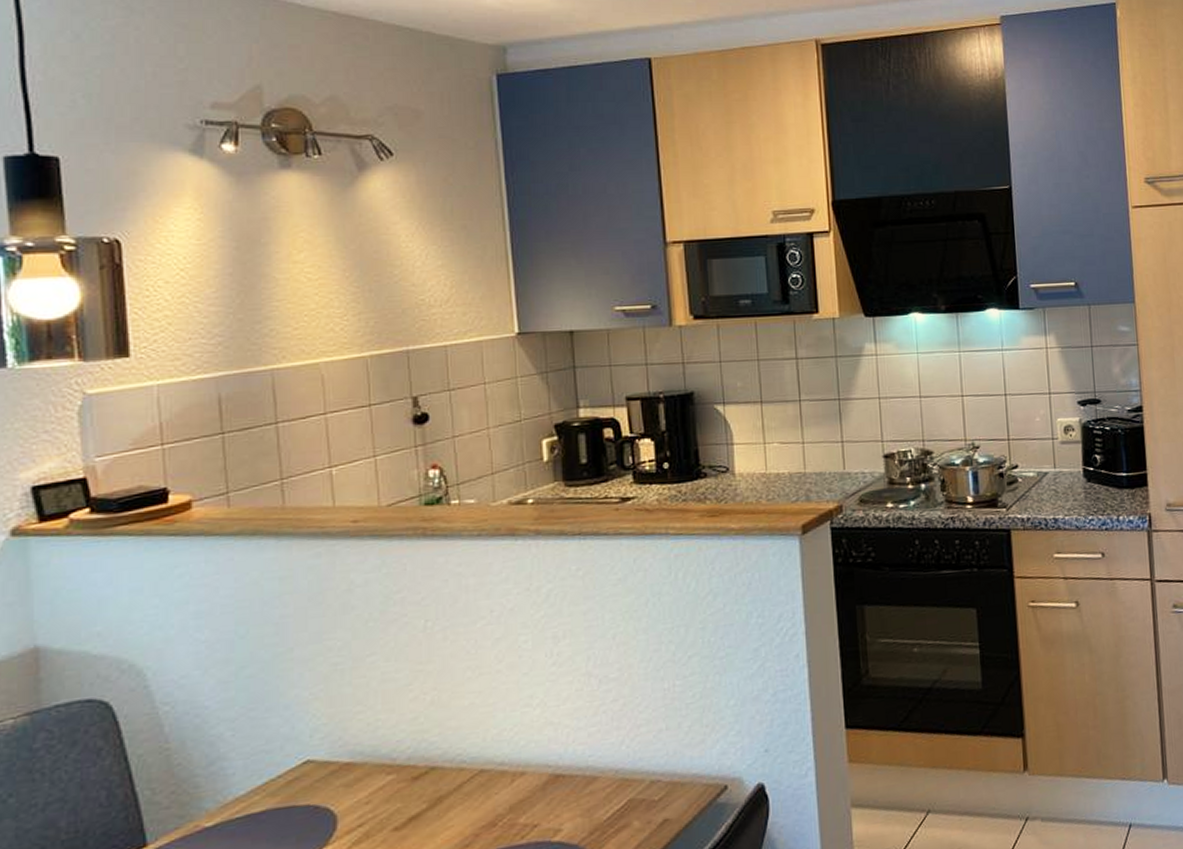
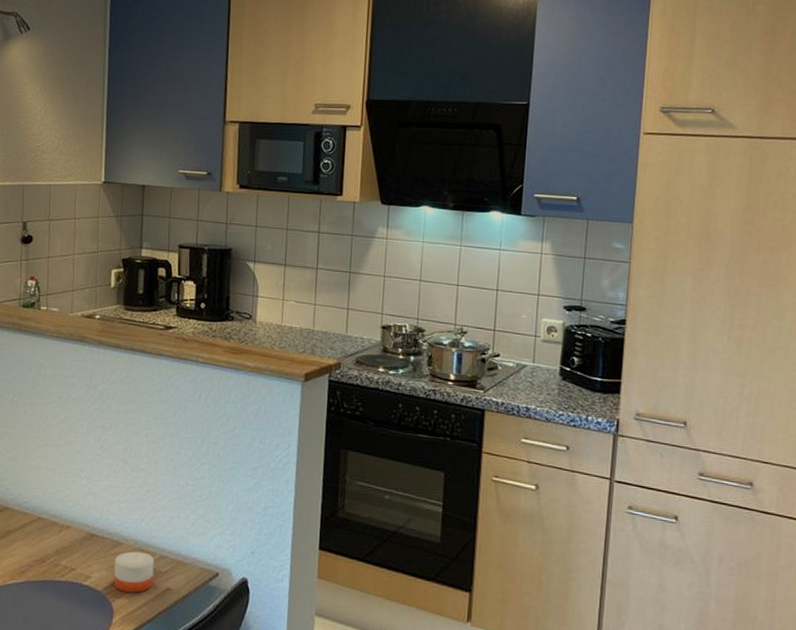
candle: none [591,781,645,838] -> present [113,551,155,593]

